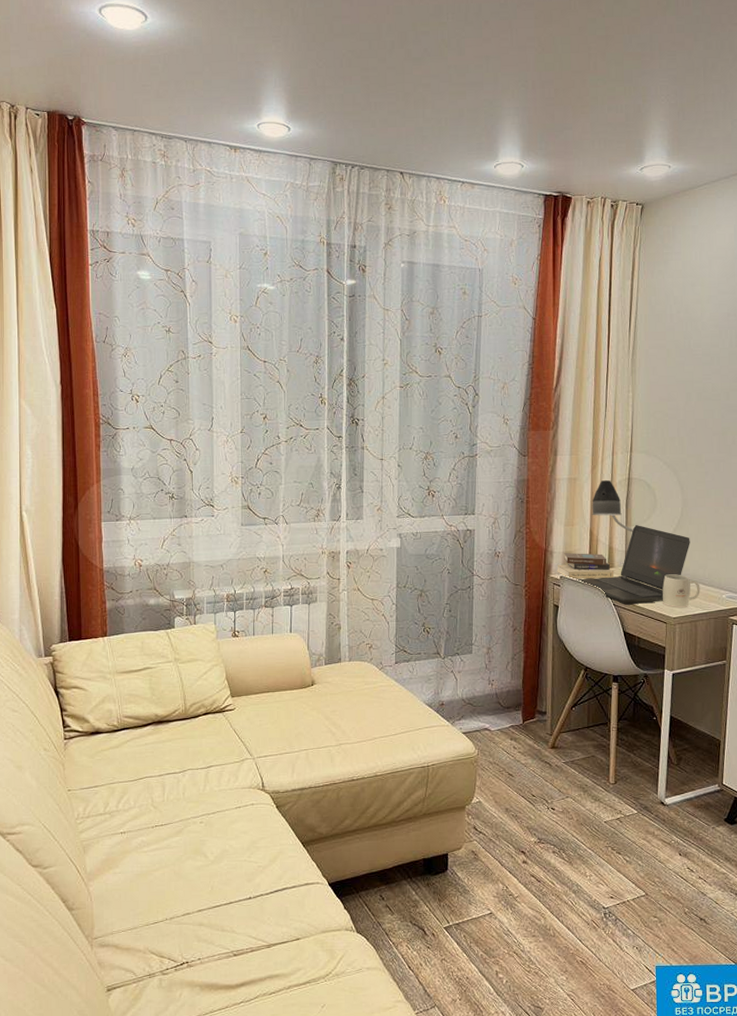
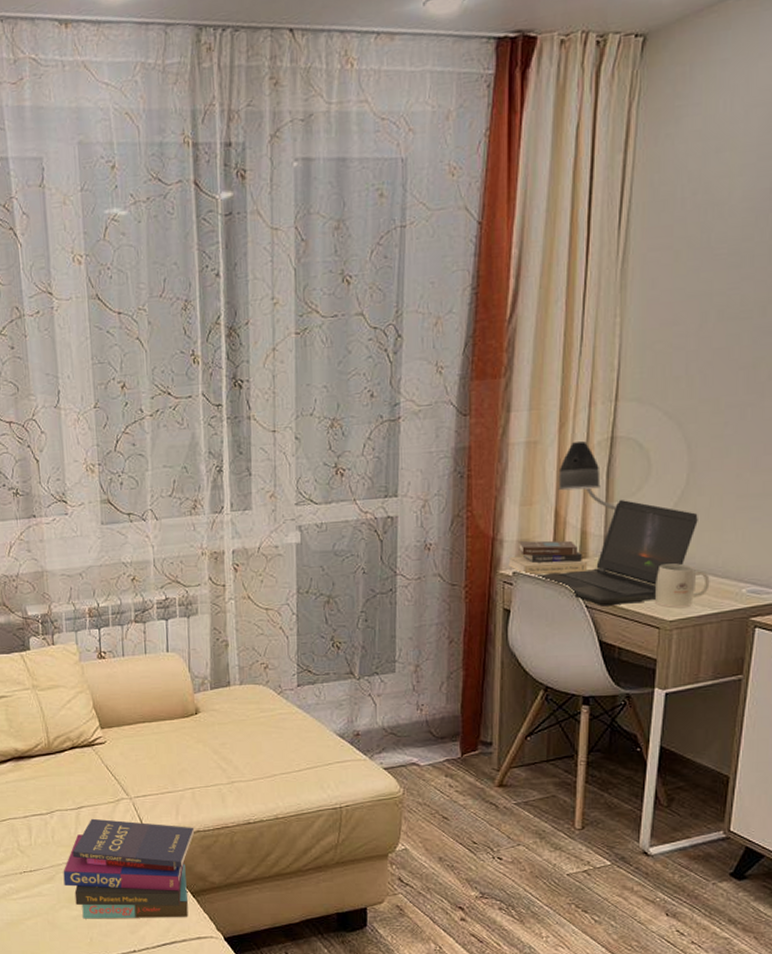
books: none [191,776,307,869] -> present [63,818,195,919]

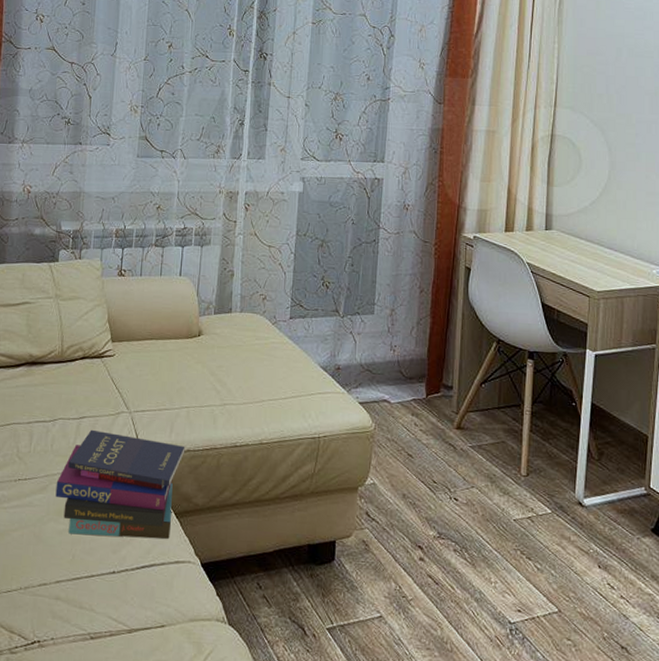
books: present [508,540,587,575] -> none [470,211,532,243]
laptop computer: present [534,500,698,606] -> none [491,186,618,274]
desk lamp: present [558,440,616,511] -> none [511,134,555,194]
mug: present [654,563,710,609] -> none [585,242,628,282]

